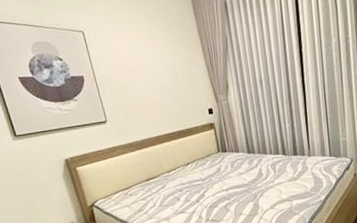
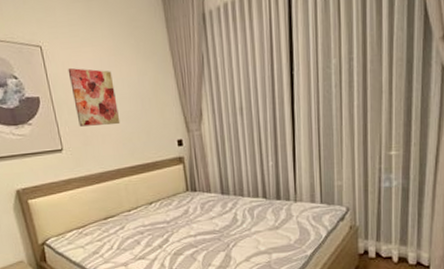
wall art: none [108,49,158,101] -> present [68,67,121,127]

